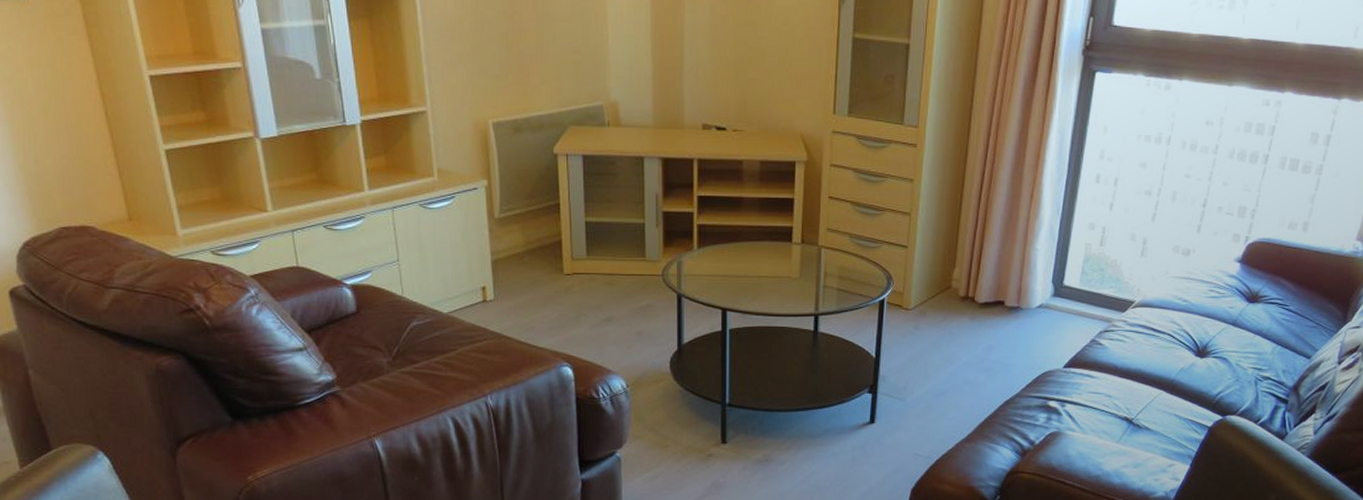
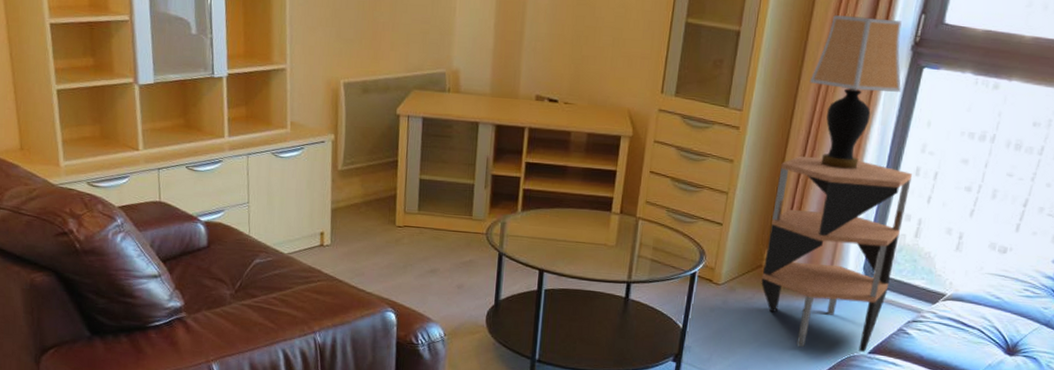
side table: none [951,170,1093,368] -> present [761,155,912,352]
table lamp: none [983,22,1075,182] -> present [809,15,902,170]

